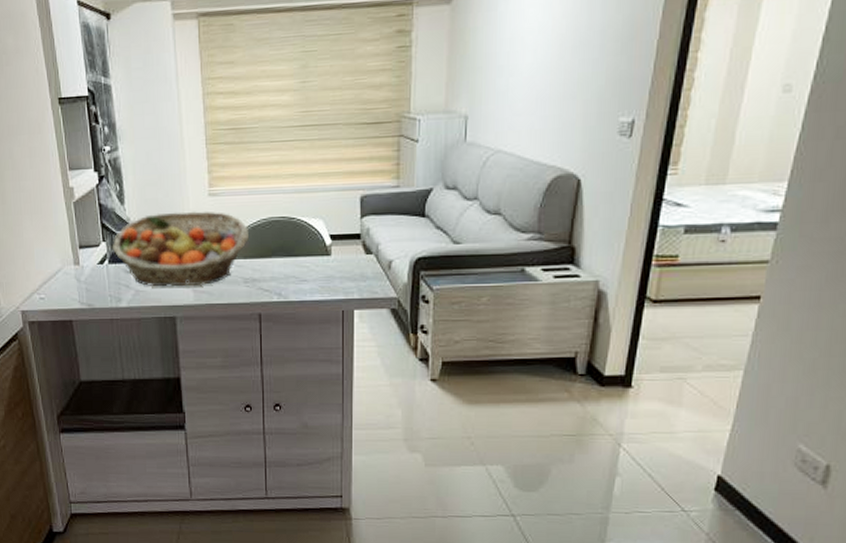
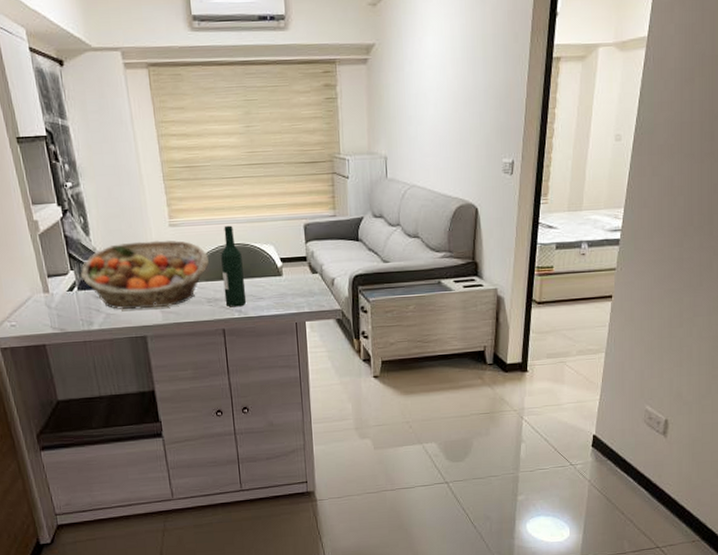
wine bottle: none [263,196,288,290] -> present [221,225,247,307]

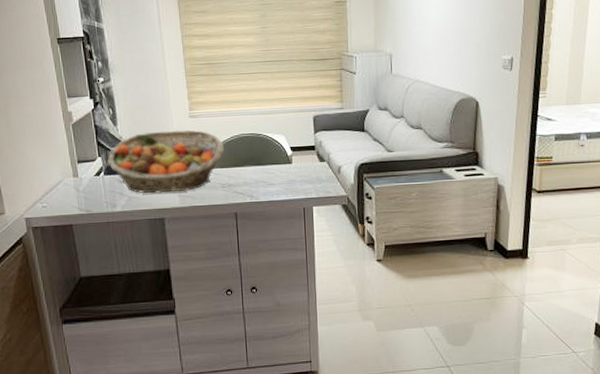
wine bottle: present [221,225,247,307] -> none [235,117,258,193]

